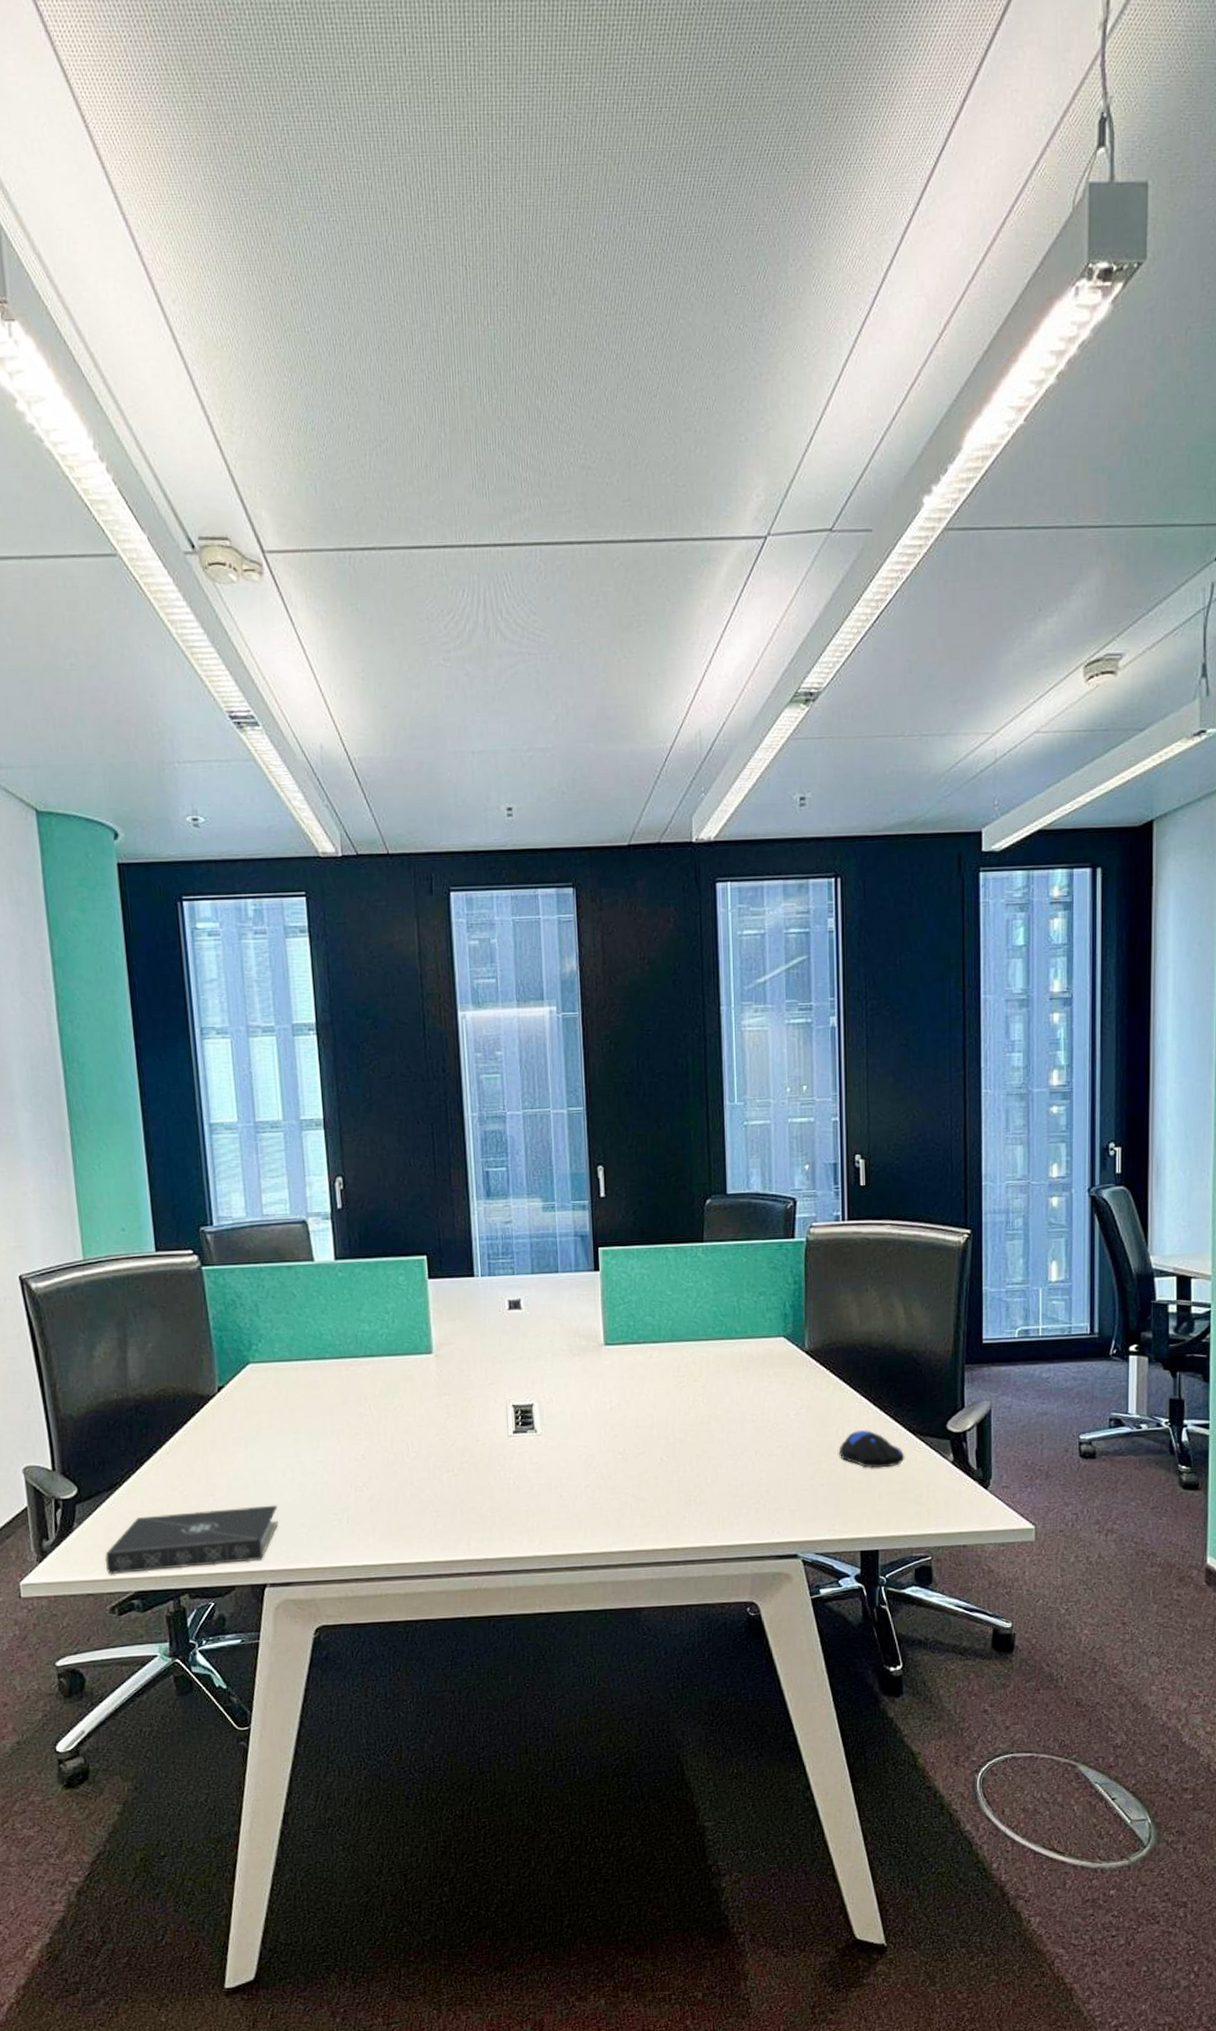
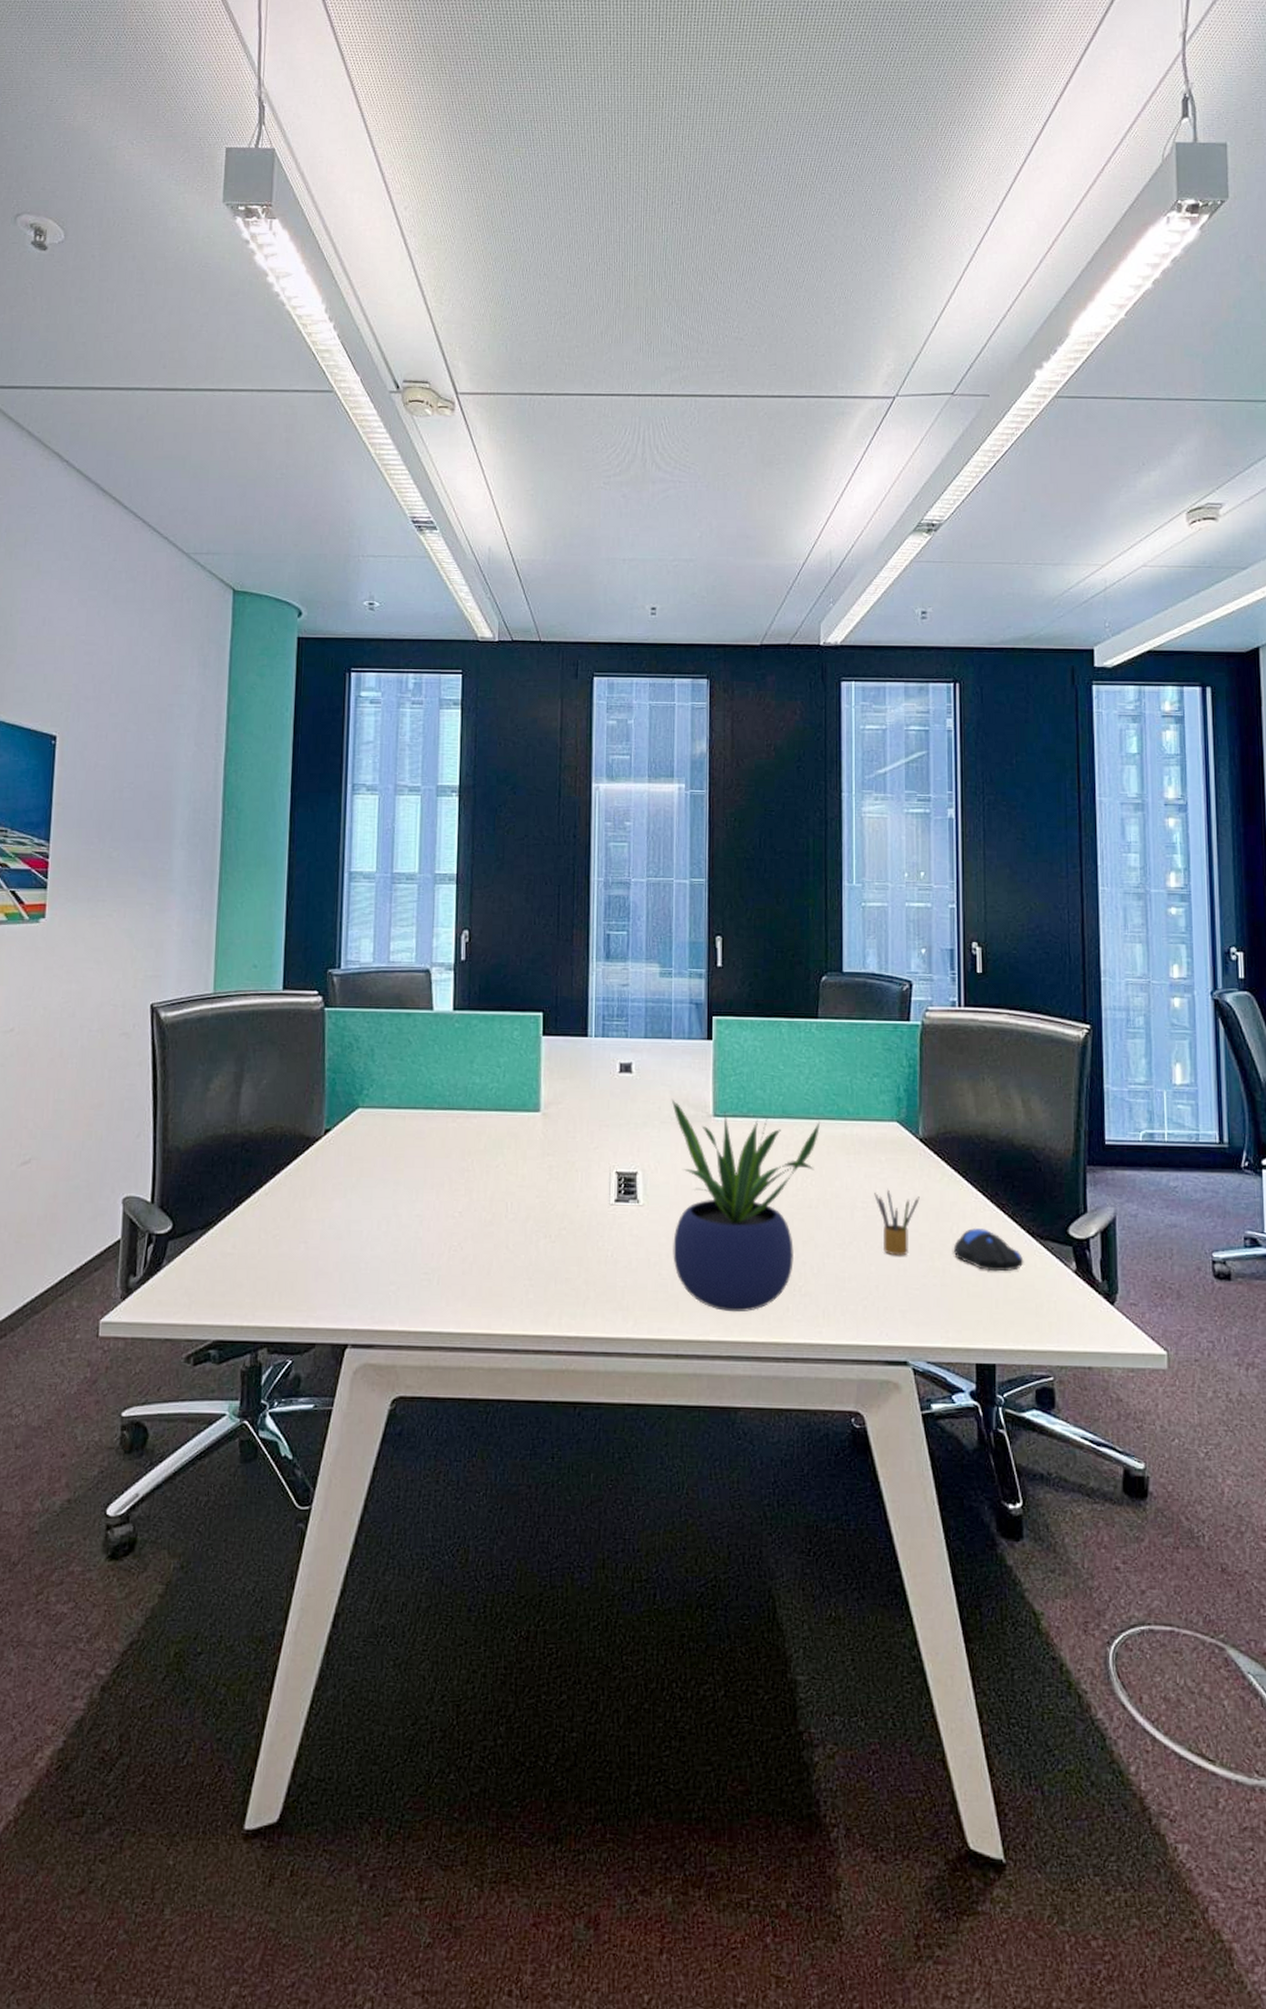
book: present [104,1505,279,1575] -> none [187,1257,369,1320]
potted plant: none [562,1331,710,1525] -> present [671,1098,821,1312]
pencil box: none [763,1400,807,1462] -> present [874,1188,920,1256]

